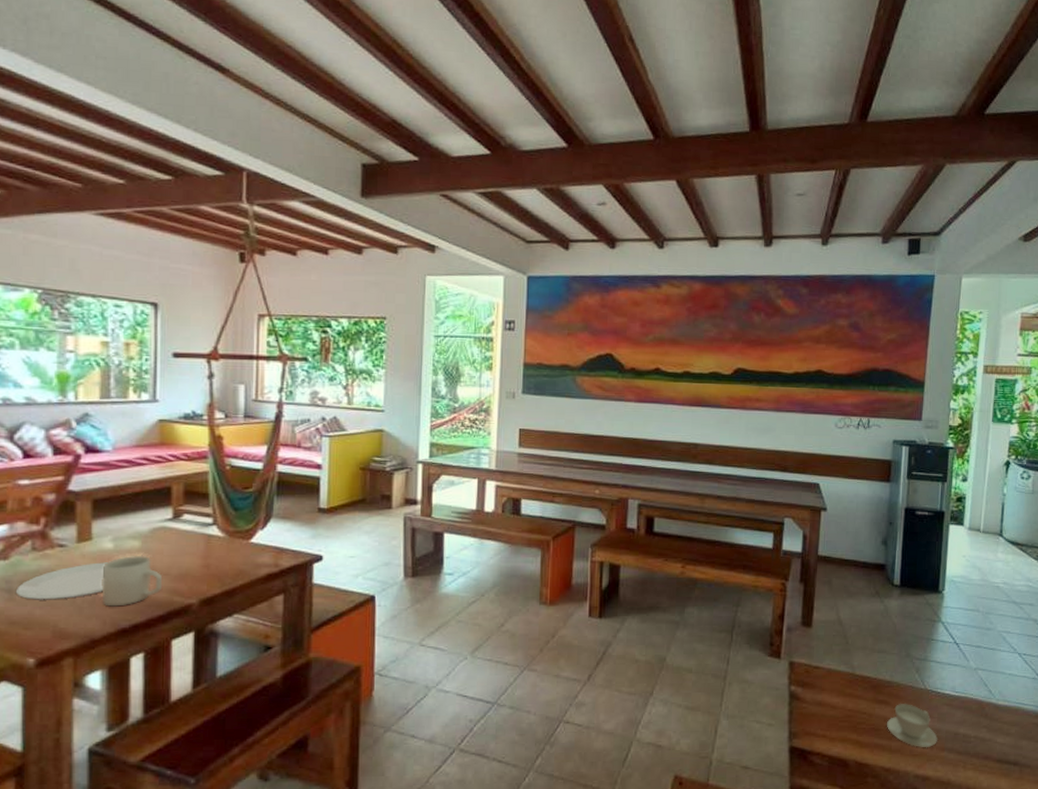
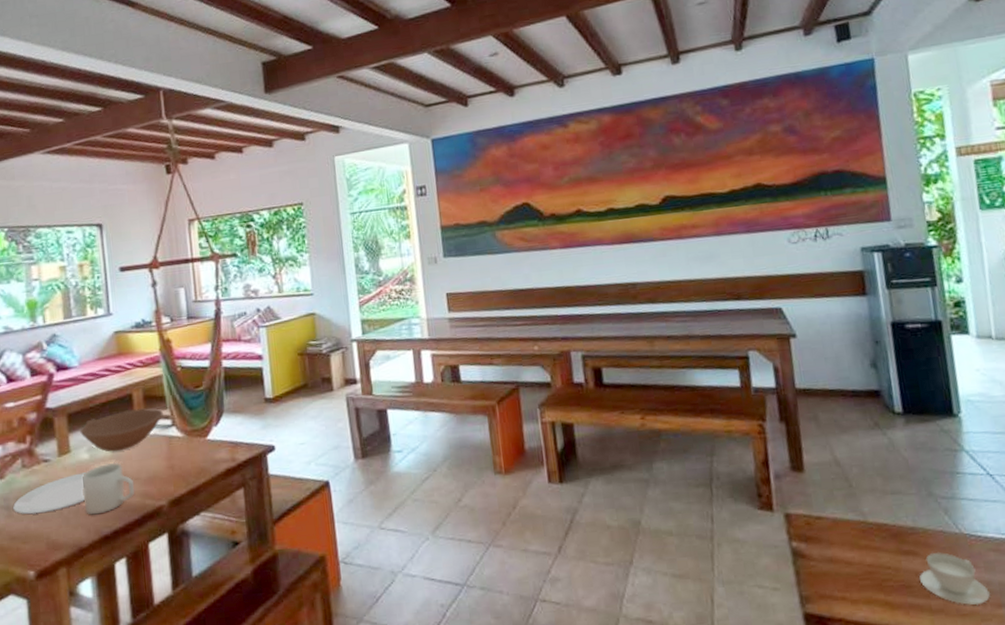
bowl: none [106,503,204,544] -> present [80,408,163,452]

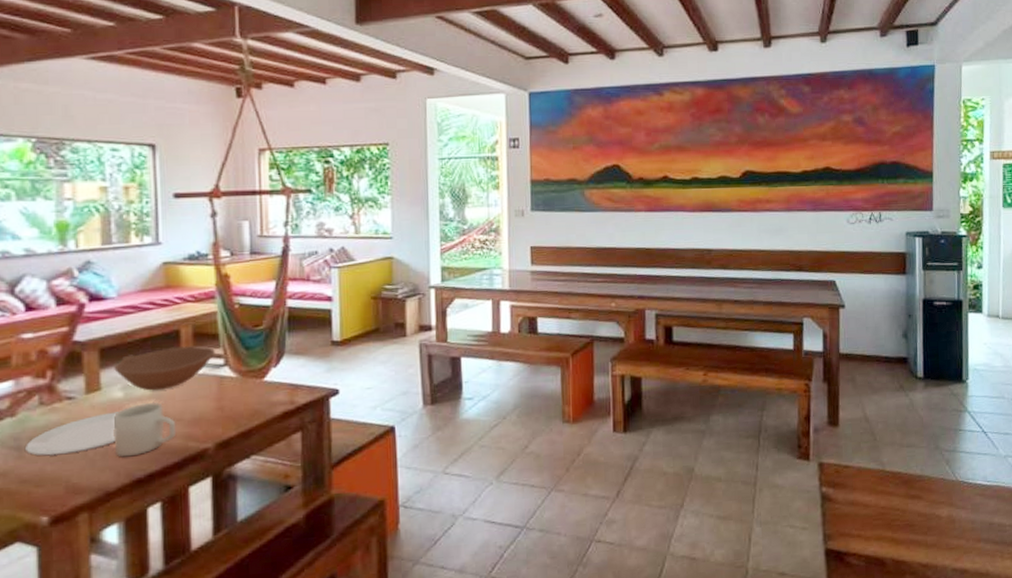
teacup: present [919,552,990,605] -> none [921,497,973,540]

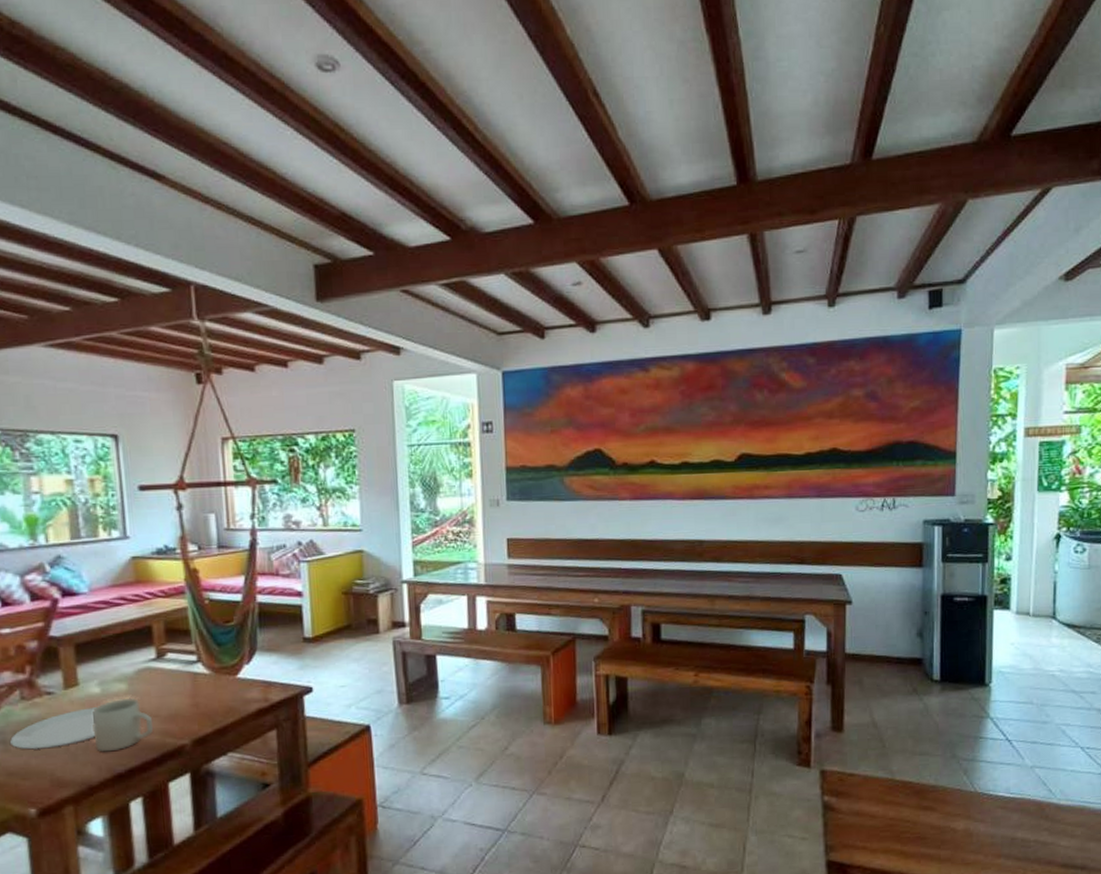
bowl: present [114,346,215,391] -> none [90,642,188,687]

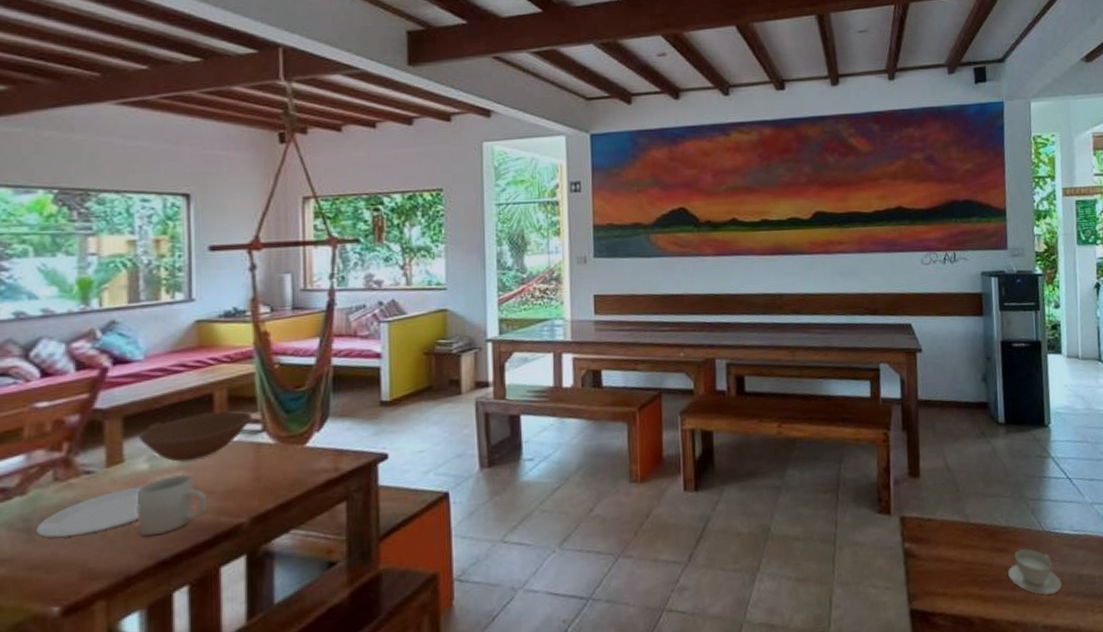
bowl: none [90,642,188,687] -> present [139,410,252,462]
teacup: none [934,809,992,855] -> present [1008,549,1062,595]

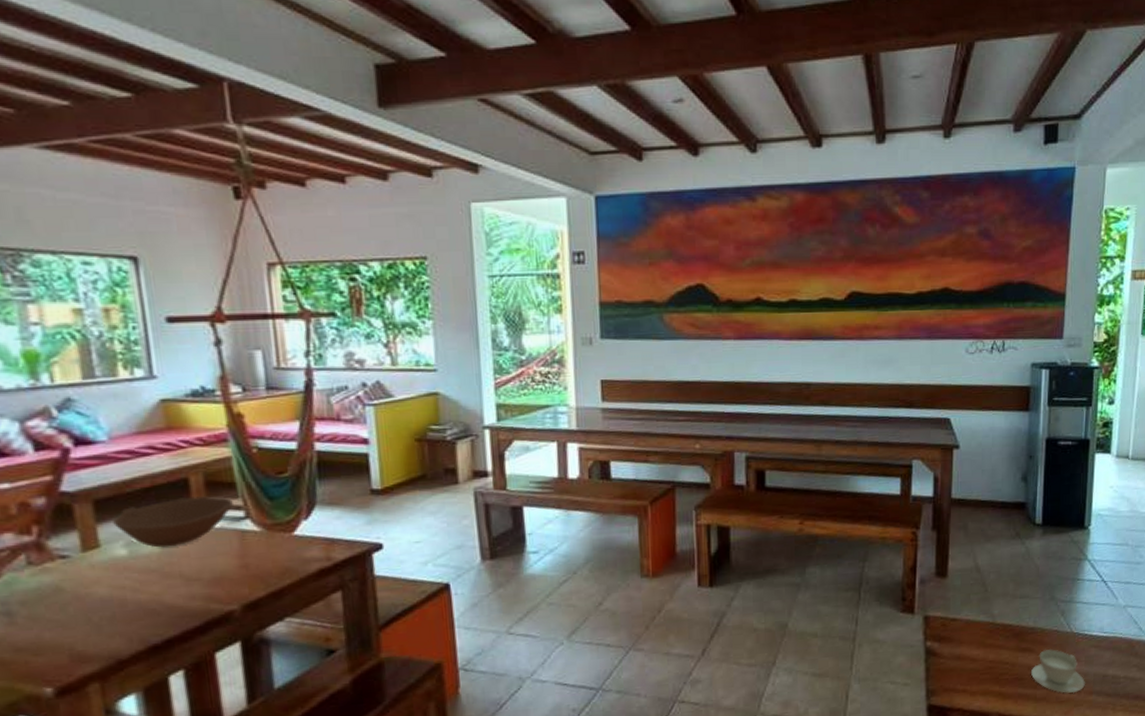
plate: present [35,486,143,539] -> none [15,572,124,622]
mug: present [136,473,208,537] -> none [118,559,195,622]

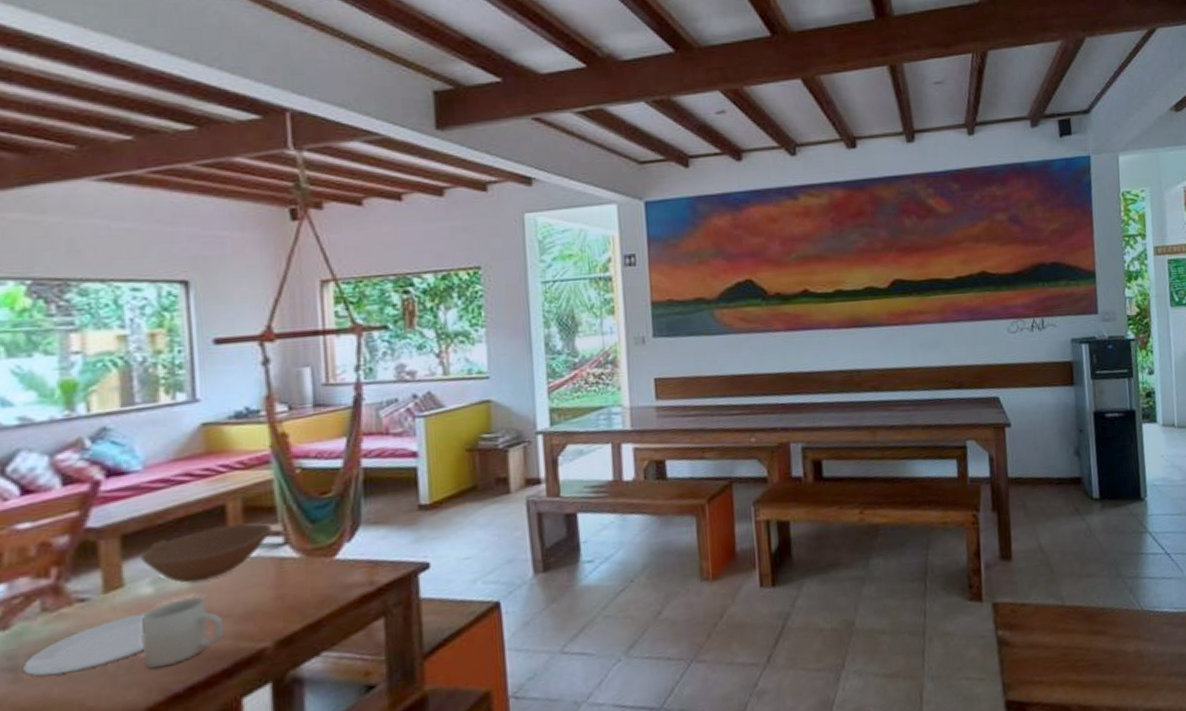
plate: none [15,572,124,622] -> present [22,612,148,677]
mug: none [118,559,195,622] -> present [141,596,225,669]
teacup: present [1031,649,1085,693] -> none [1107,630,1163,677]

